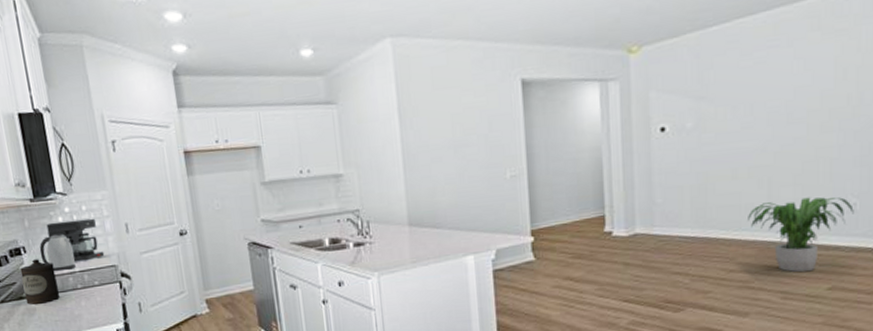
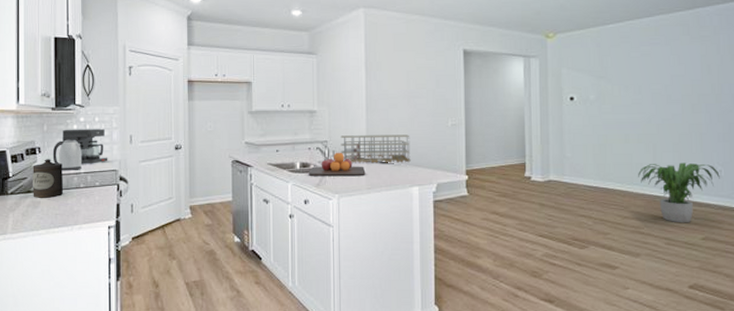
chopping board: none [340,221,409,253] -> present [308,152,366,176]
dish rack: none [374,193,463,234] -> present [340,134,411,164]

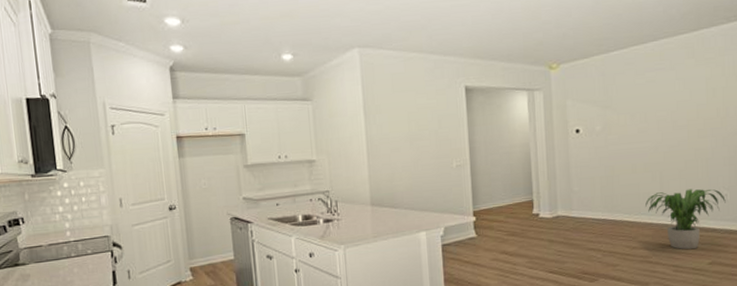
canister: present [33,159,63,198] -> none [17,229,53,271]
kettle: present [52,139,82,171] -> none [37,207,71,241]
coffee maker: present [62,128,108,164] -> none [45,193,99,232]
chopping board: present [308,152,366,176] -> none [311,201,371,228]
dish rack: present [340,134,411,164] -> none [342,179,416,213]

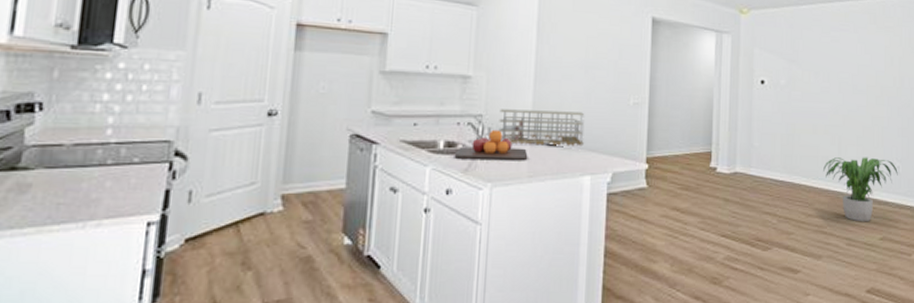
chopping board: none [311,201,371,228] -> present [454,129,528,160]
dish rack: none [342,179,416,213] -> present [498,109,585,147]

